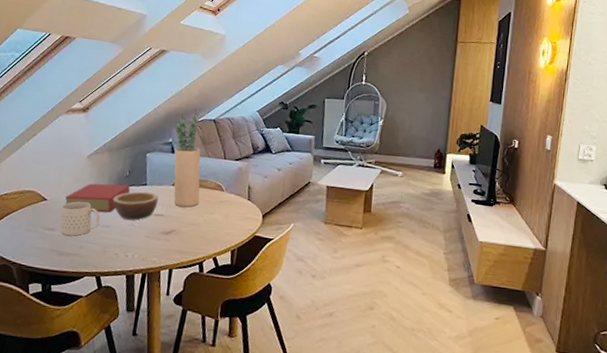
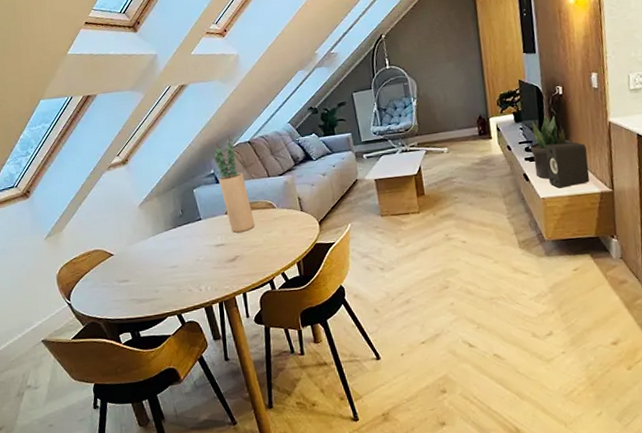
mug: present [60,201,100,236] -> none [127,248,167,284]
book: present [65,183,130,213] -> none [129,223,188,256]
bowl: present [112,191,159,220] -> none [173,225,217,256]
planter: none [478,165,518,225] -> present [531,115,573,179]
speaker: none [489,191,529,237] -> present [545,142,589,189]

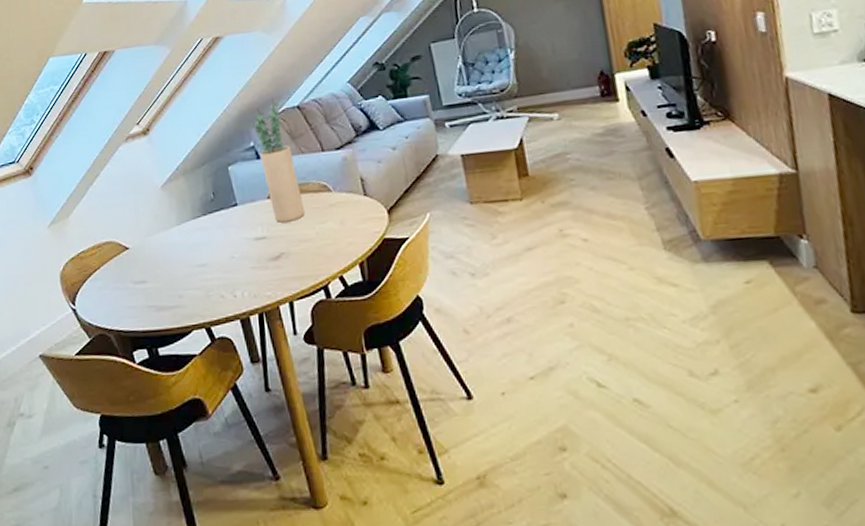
planter: present [531,115,573,179] -> none [673,69,735,156]
speaker: present [545,142,589,189] -> none [695,105,761,168]

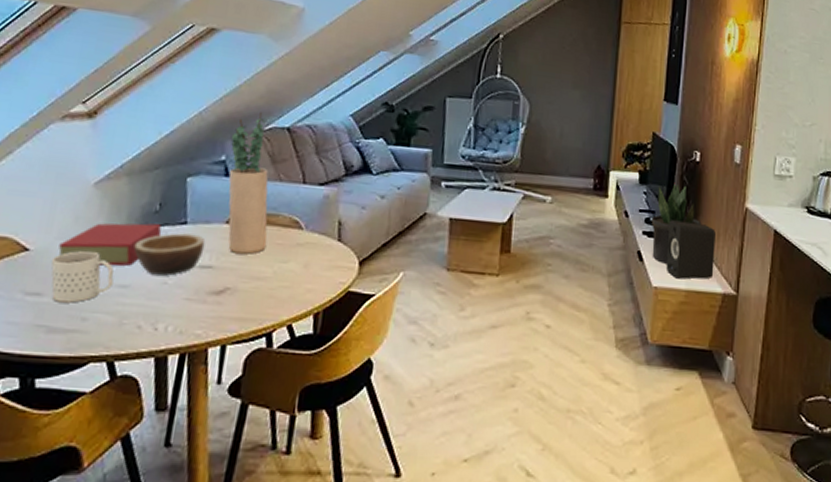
mug: none [146,240,194,286] -> present [51,250,114,303]
book: none [149,210,221,251] -> present [59,223,162,266]
bowl: none [202,212,256,252] -> present [133,233,206,276]
planter: none [673,69,735,156] -> present [652,184,702,264]
speaker: none [695,105,761,168] -> present [666,220,716,279]

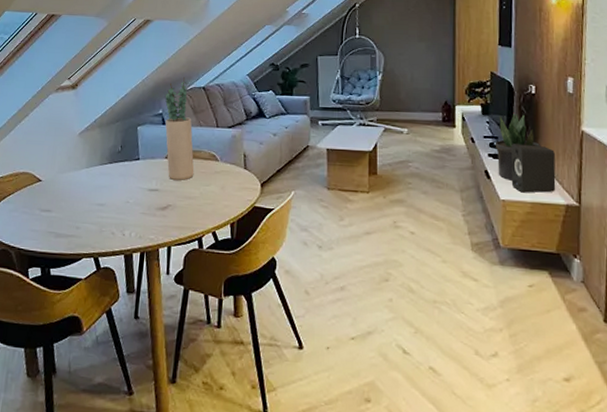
mug: present [51,250,114,303] -> none [55,180,95,217]
book: present [59,223,162,266] -> none [59,160,124,190]
bowl: present [133,233,206,276] -> none [106,166,153,197]

